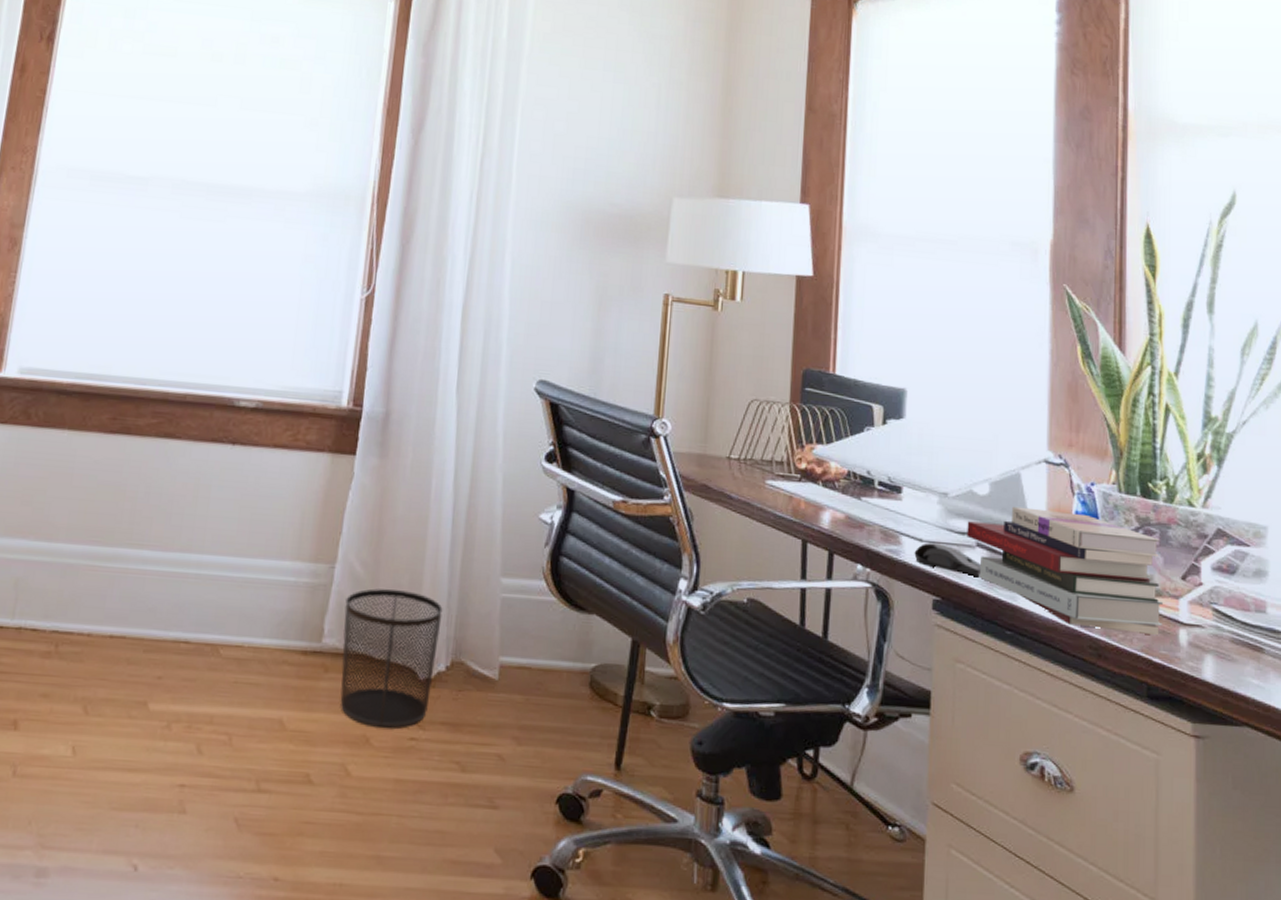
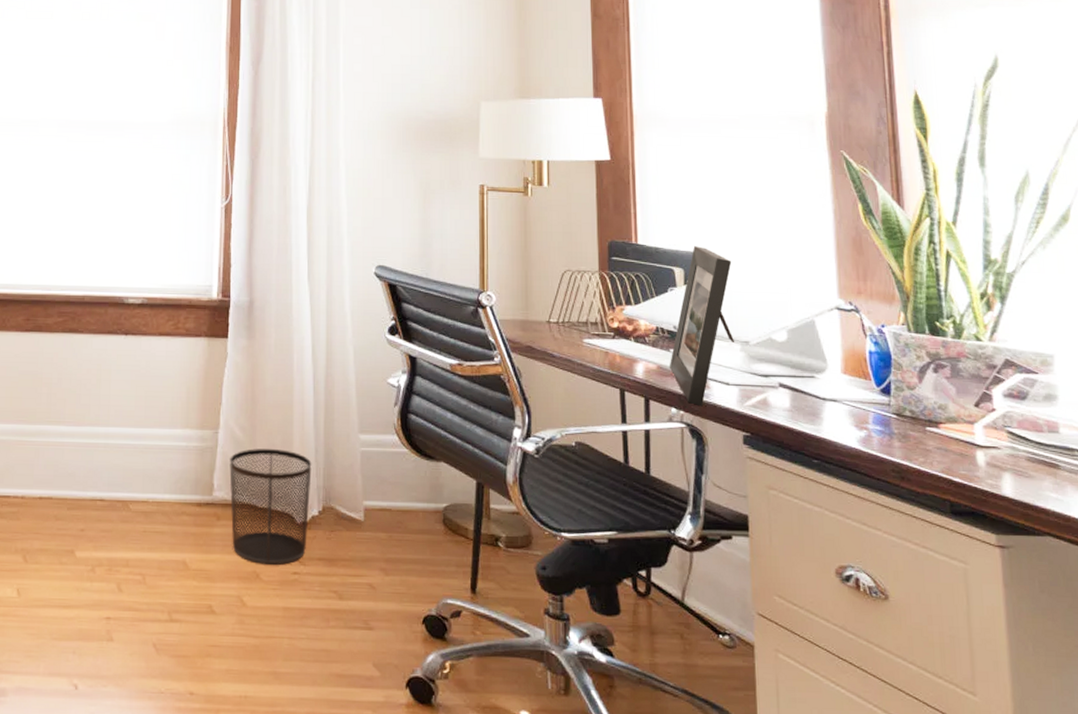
picture frame: none [858,381,937,565] -> present [669,246,735,407]
computer mouse: present [914,542,982,576] -> none [722,386,786,413]
books: present [967,506,1164,636] -> none [769,350,960,458]

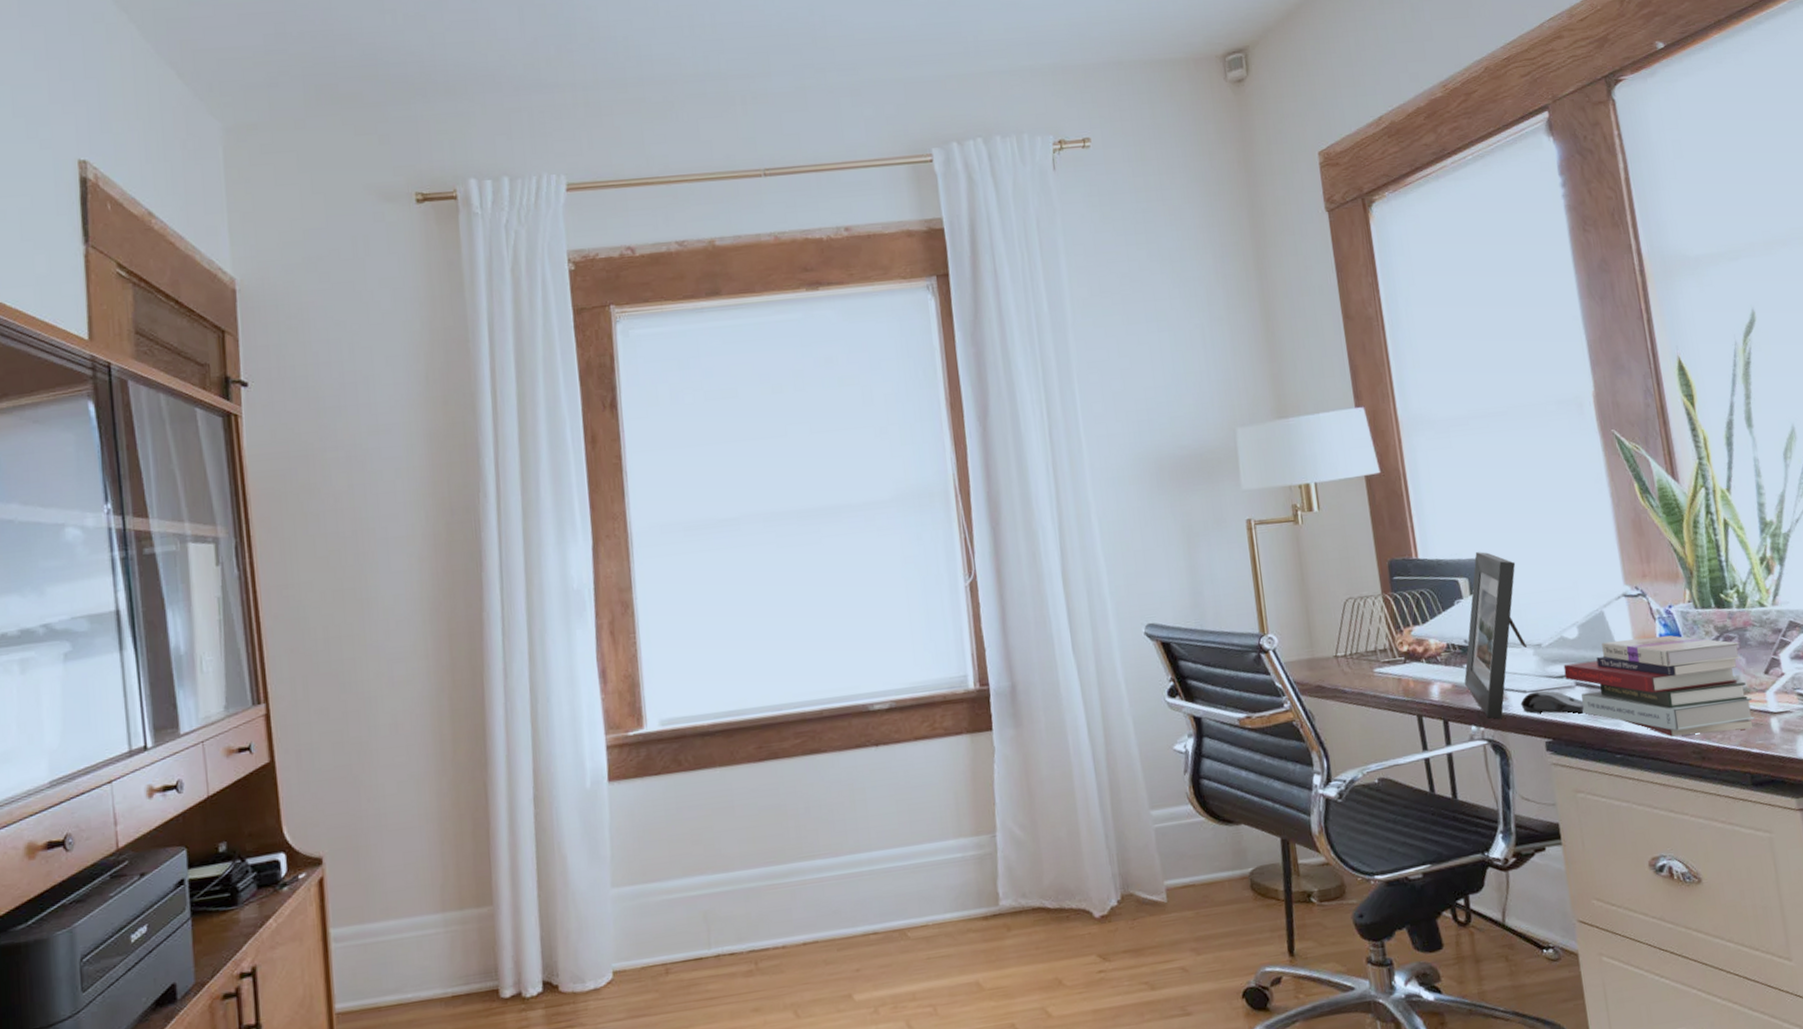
waste bin: present [229,449,312,565] -> none [1012,841,1109,969]
computer mouse: none [722,386,786,413] -> present [1521,690,1584,714]
books: none [769,350,960,458] -> present [1563,635,1755,737]

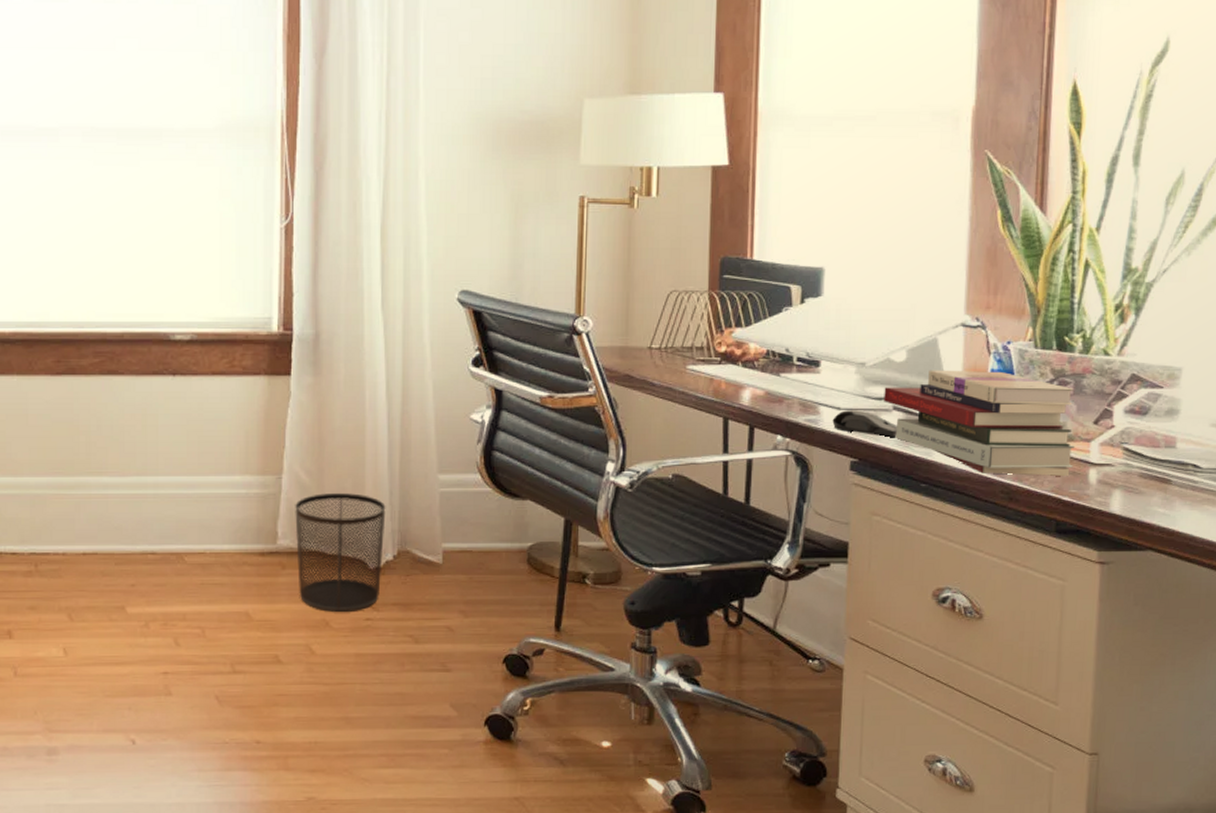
waste bin: none [1012,841,1109,969] -> present [295,493,386,612]
picture frame: present [1464,552,1528,720] -> none [777,261,855,433]

